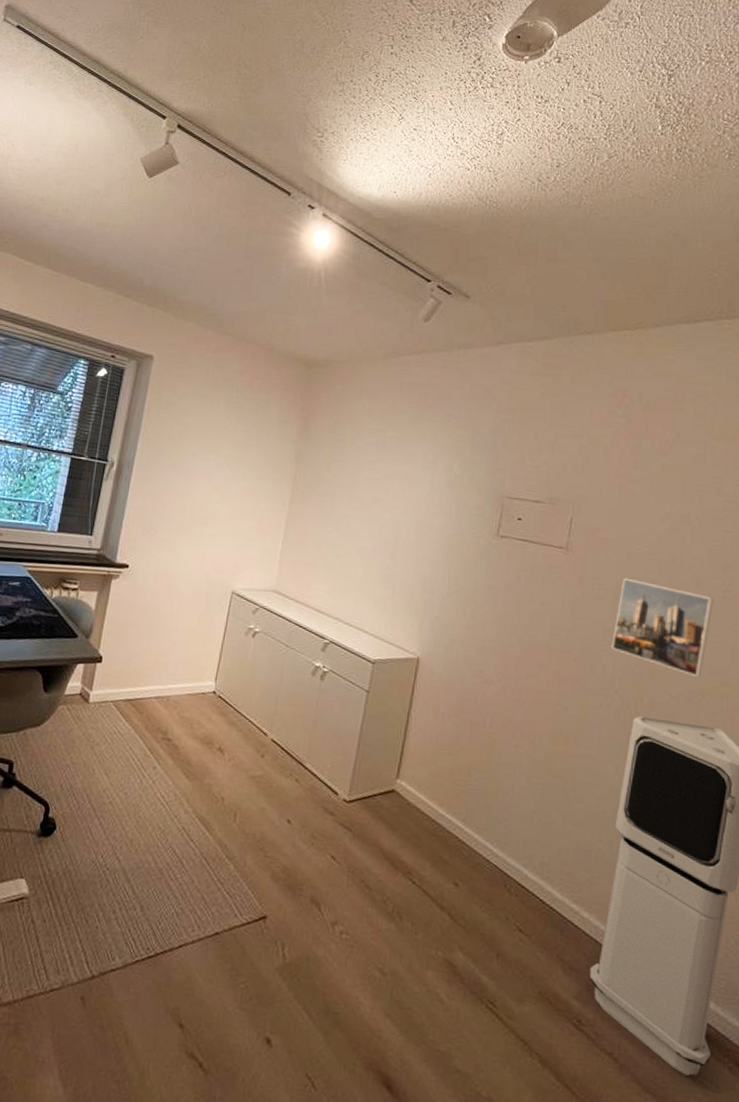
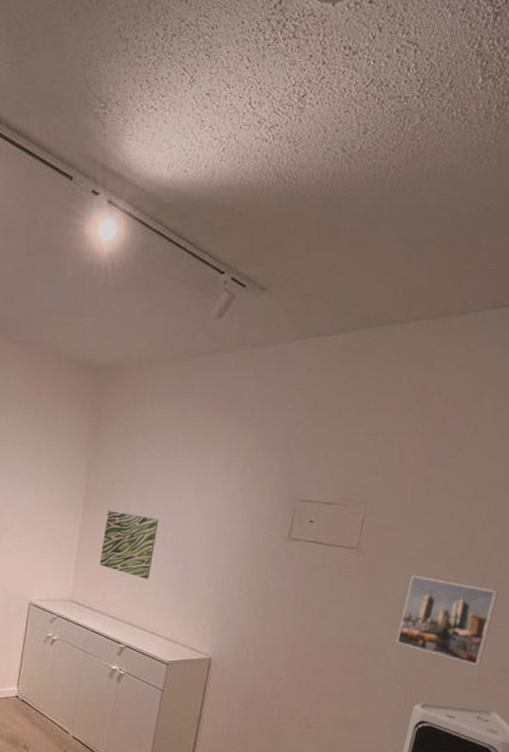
wall art: none [305,501,367,573] -> present [99,511,159,580]

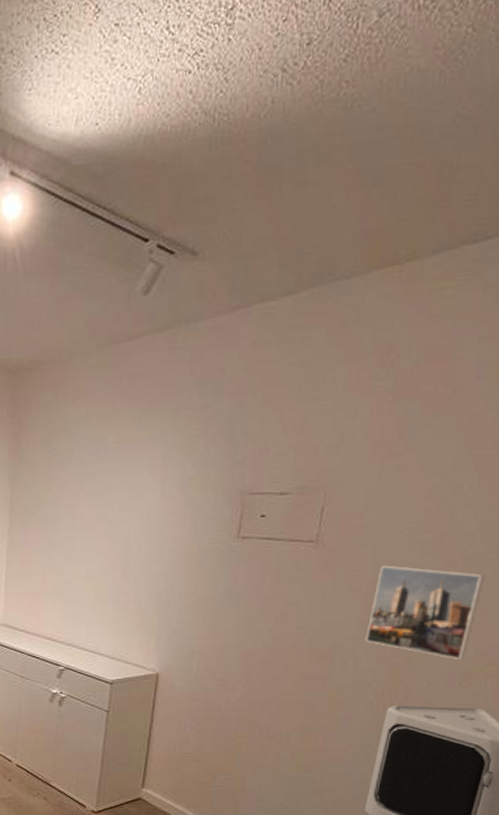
wall art: present [99,511,159,580] -> none [30,525,92,596]

